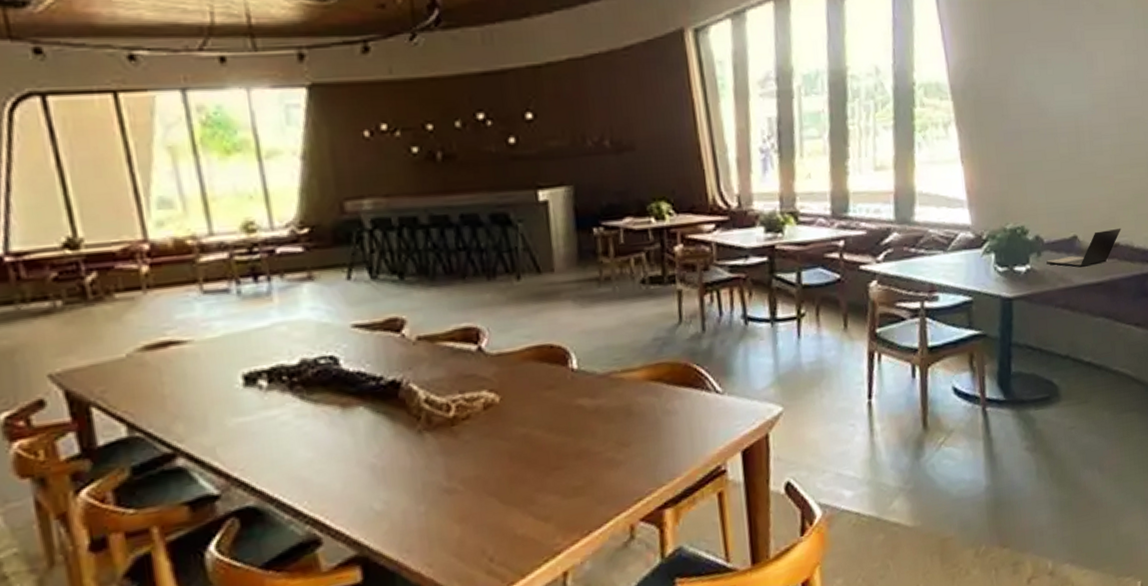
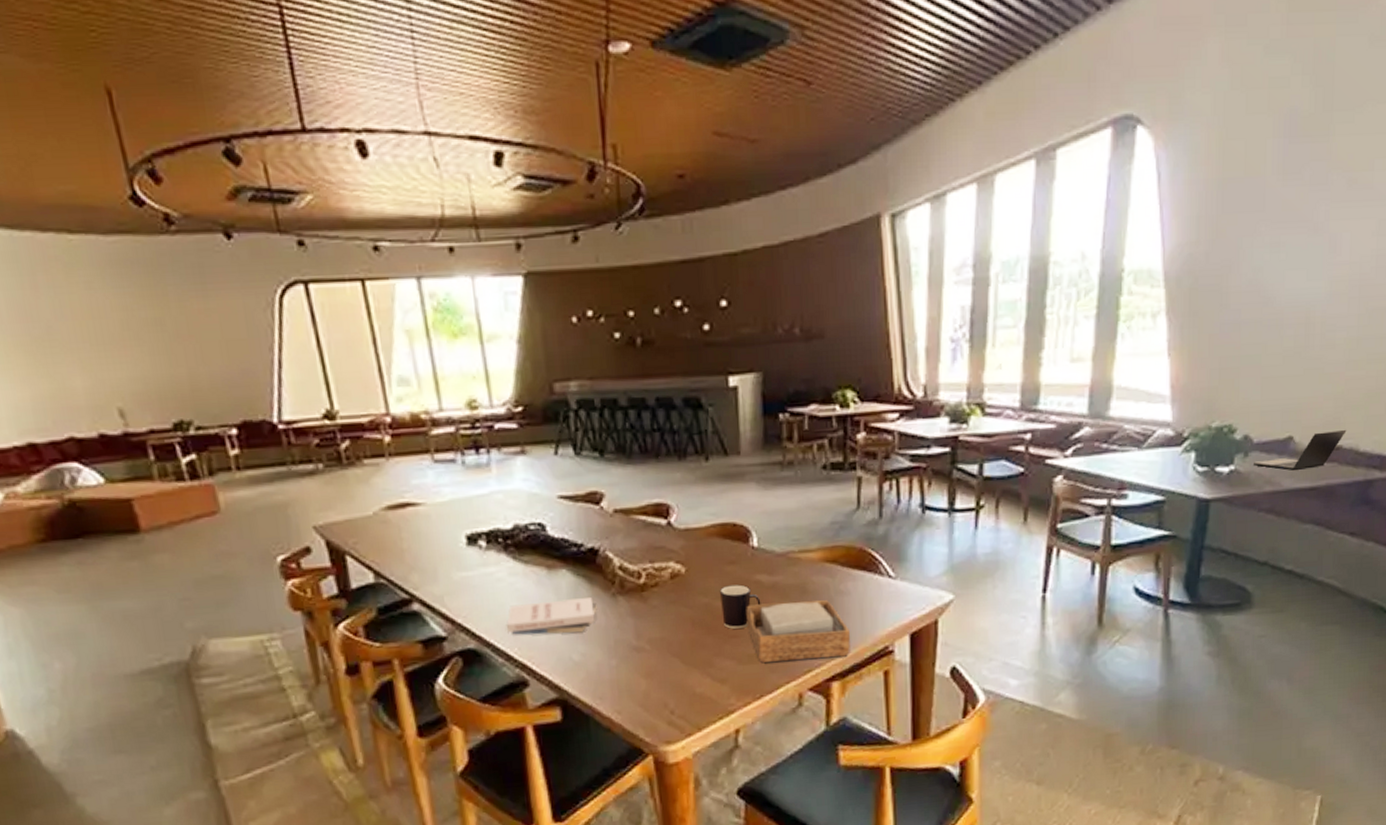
books: none [294,435,401,486] -> present [507,596,597,635]
mug: none [538,410,585,461] -> present [719,584,761,630]
napkin holder: none [568,421,682,495] -> present [746,600,850,663]

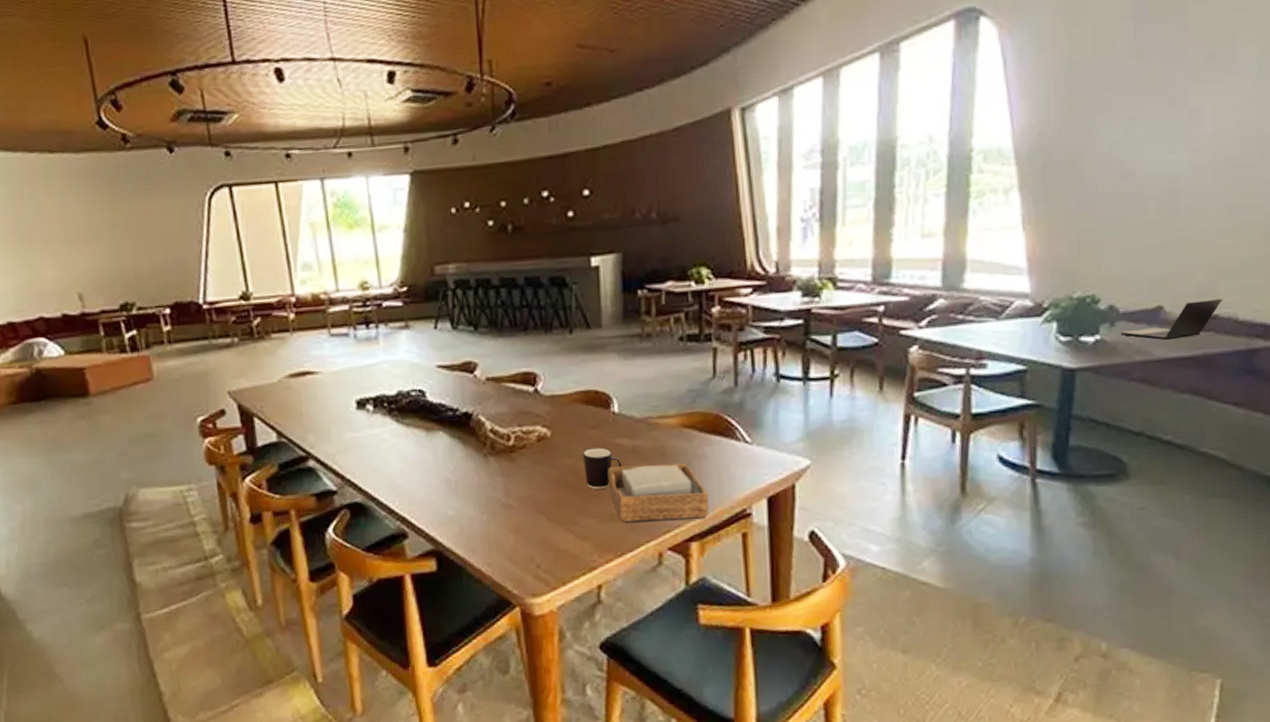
books: present [507,596,597,635] -> none [389,456,470,491]

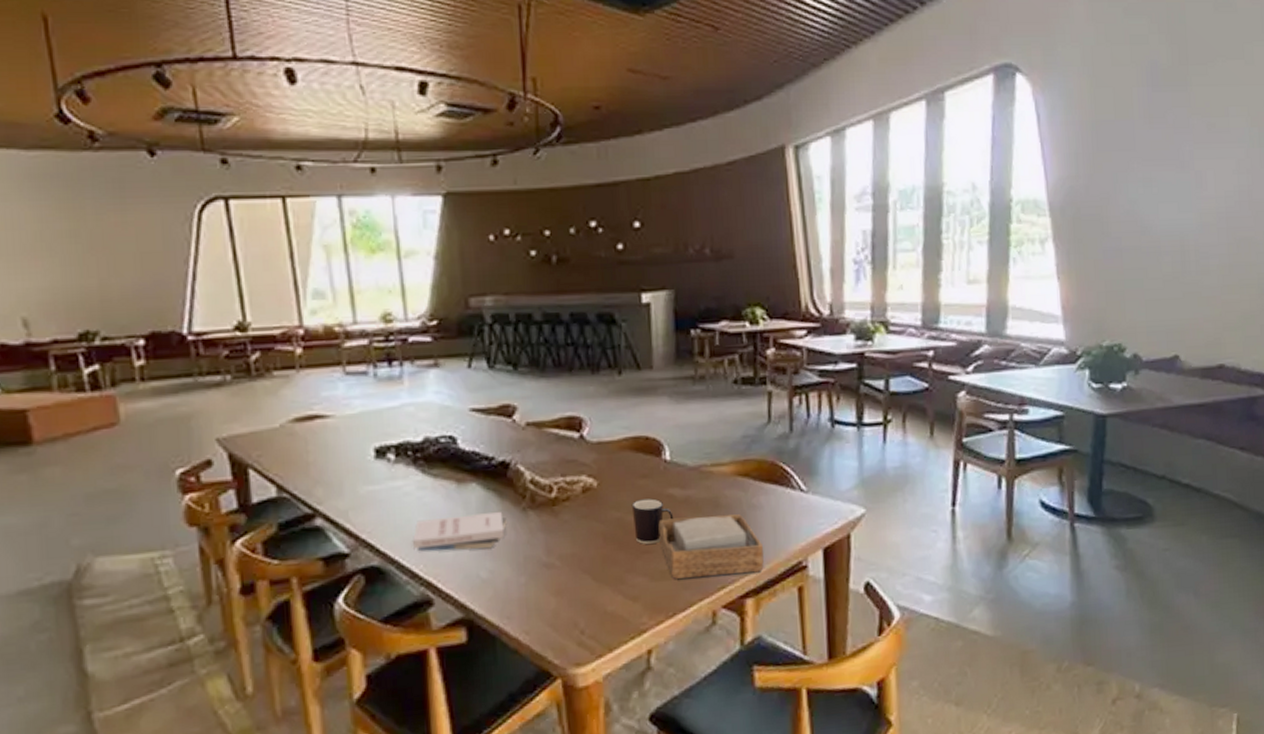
books: none [389,456,470,491] -> present [413,511,507,552]
laptop: present [1121,298,1223,340] -> none [1144,349,1228,388]

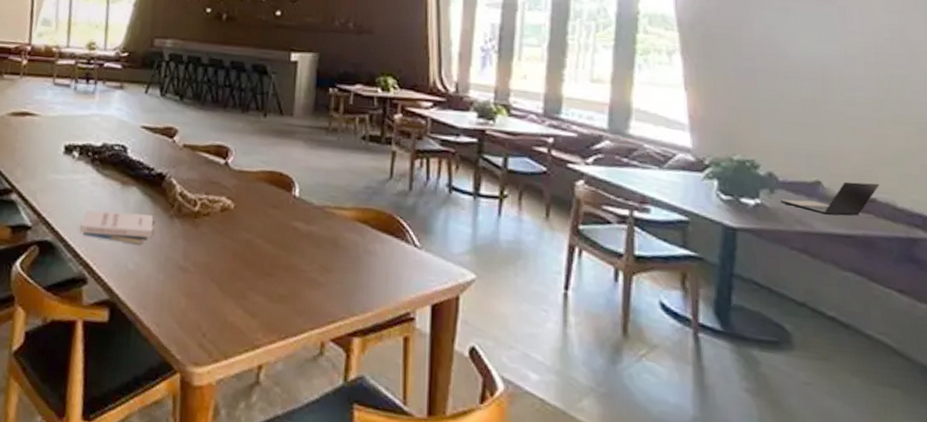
mug: present [631,498,674,545] -> none [260,226,296,269]
napkin holder: present [658,514,764,579] -> none [281,248,374,315]
laptop: none [1144,349,1228,388] -> present [781,181,880,216]

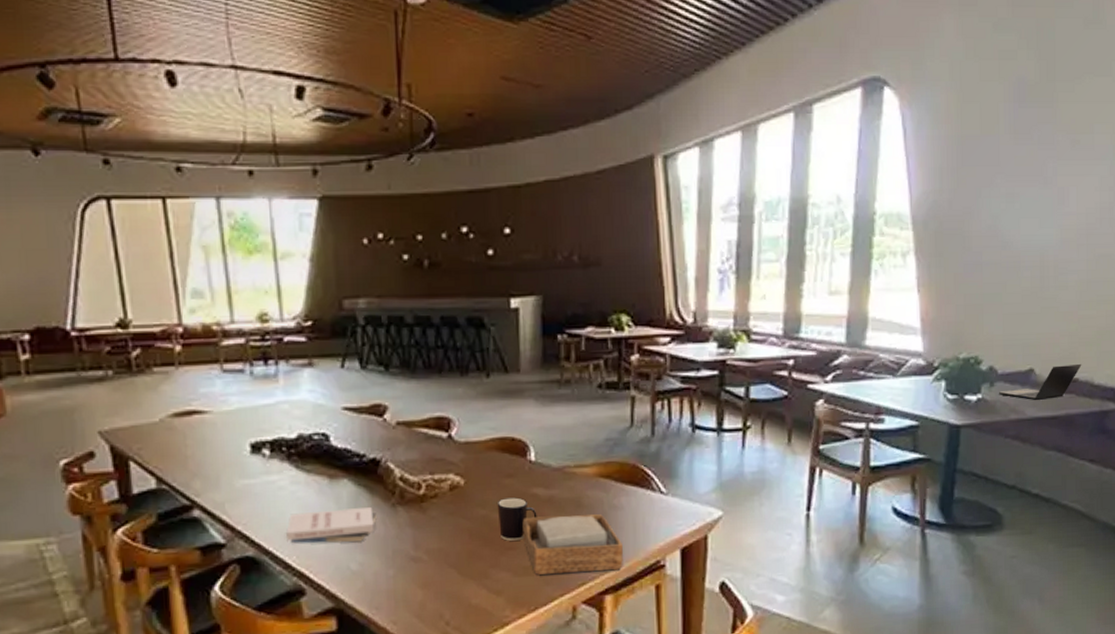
mug: none [260,226,296,269] -> present [497,497,537,542]
napkin holder: none [281,248,374,315] -> present [522,514,623,575]

